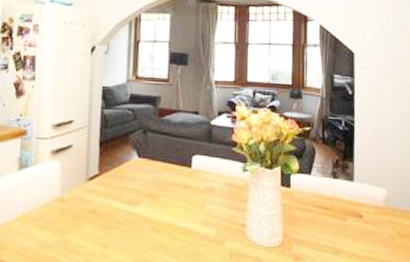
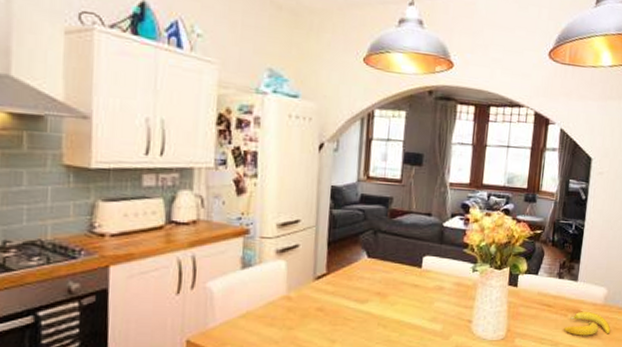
banana: none [344,214,396,243] -> present [563,311,611,336]

